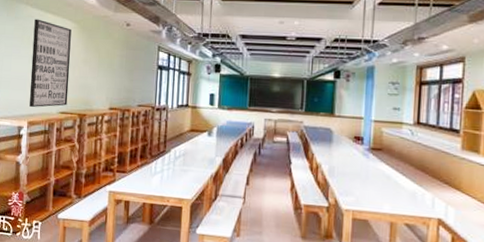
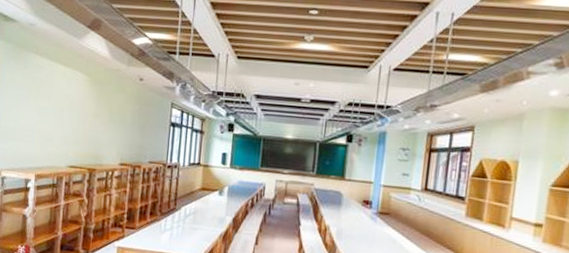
wall art: present [29,19,72,108] -> none [37,69,83,161]

